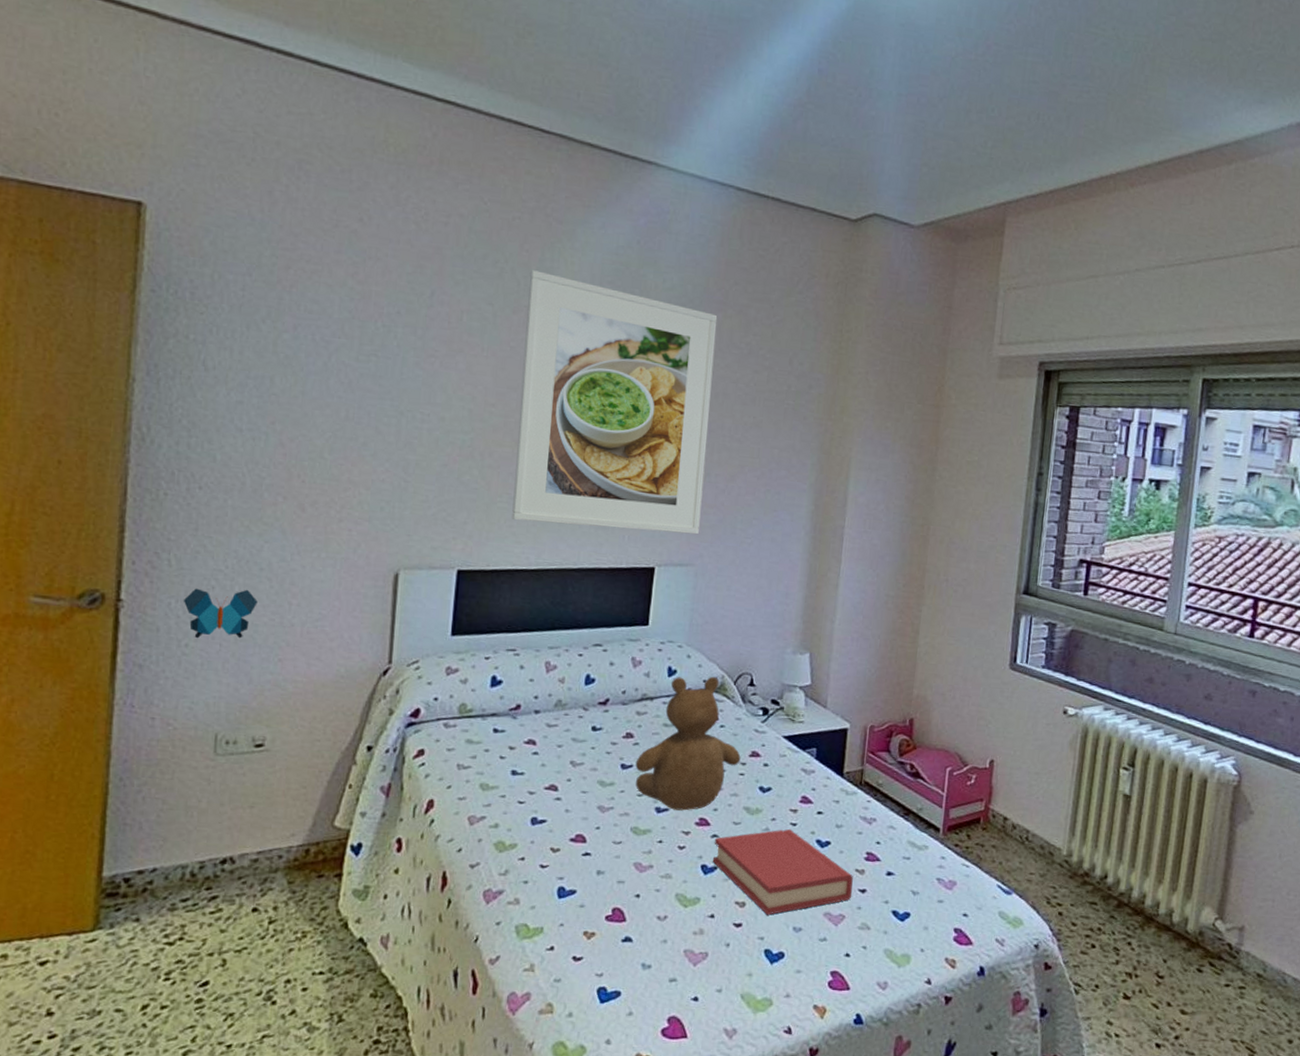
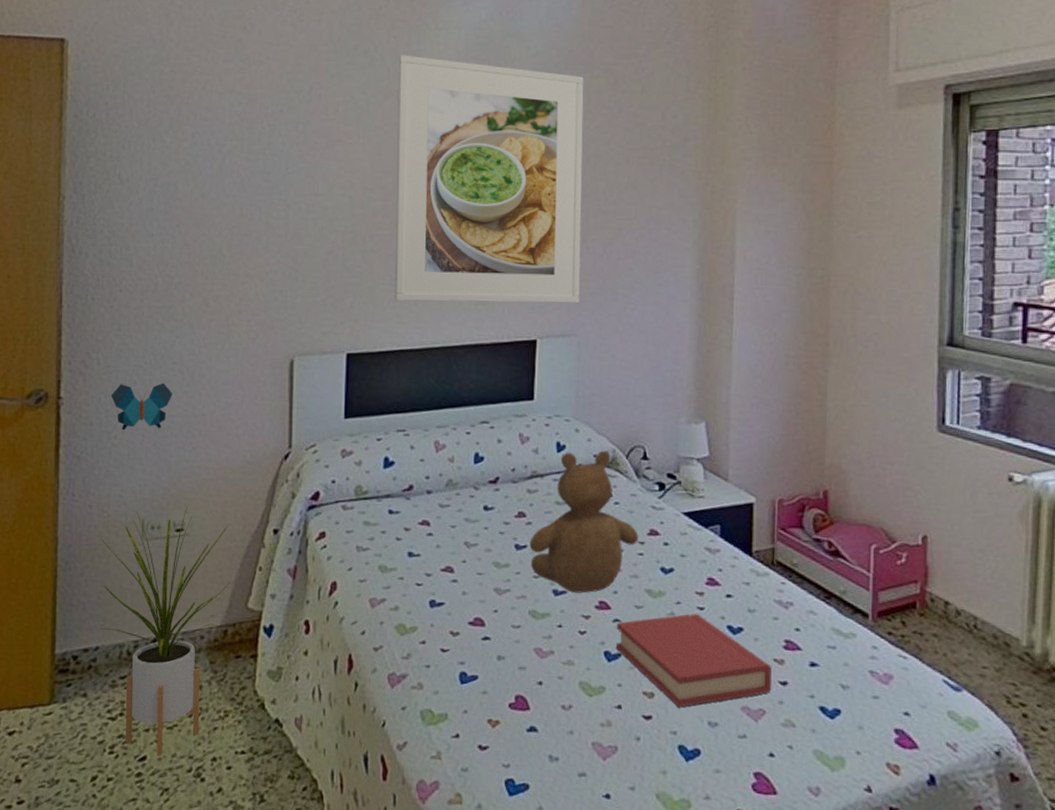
house plant: none [159,720,316,980] -> present [100,506,231,756]

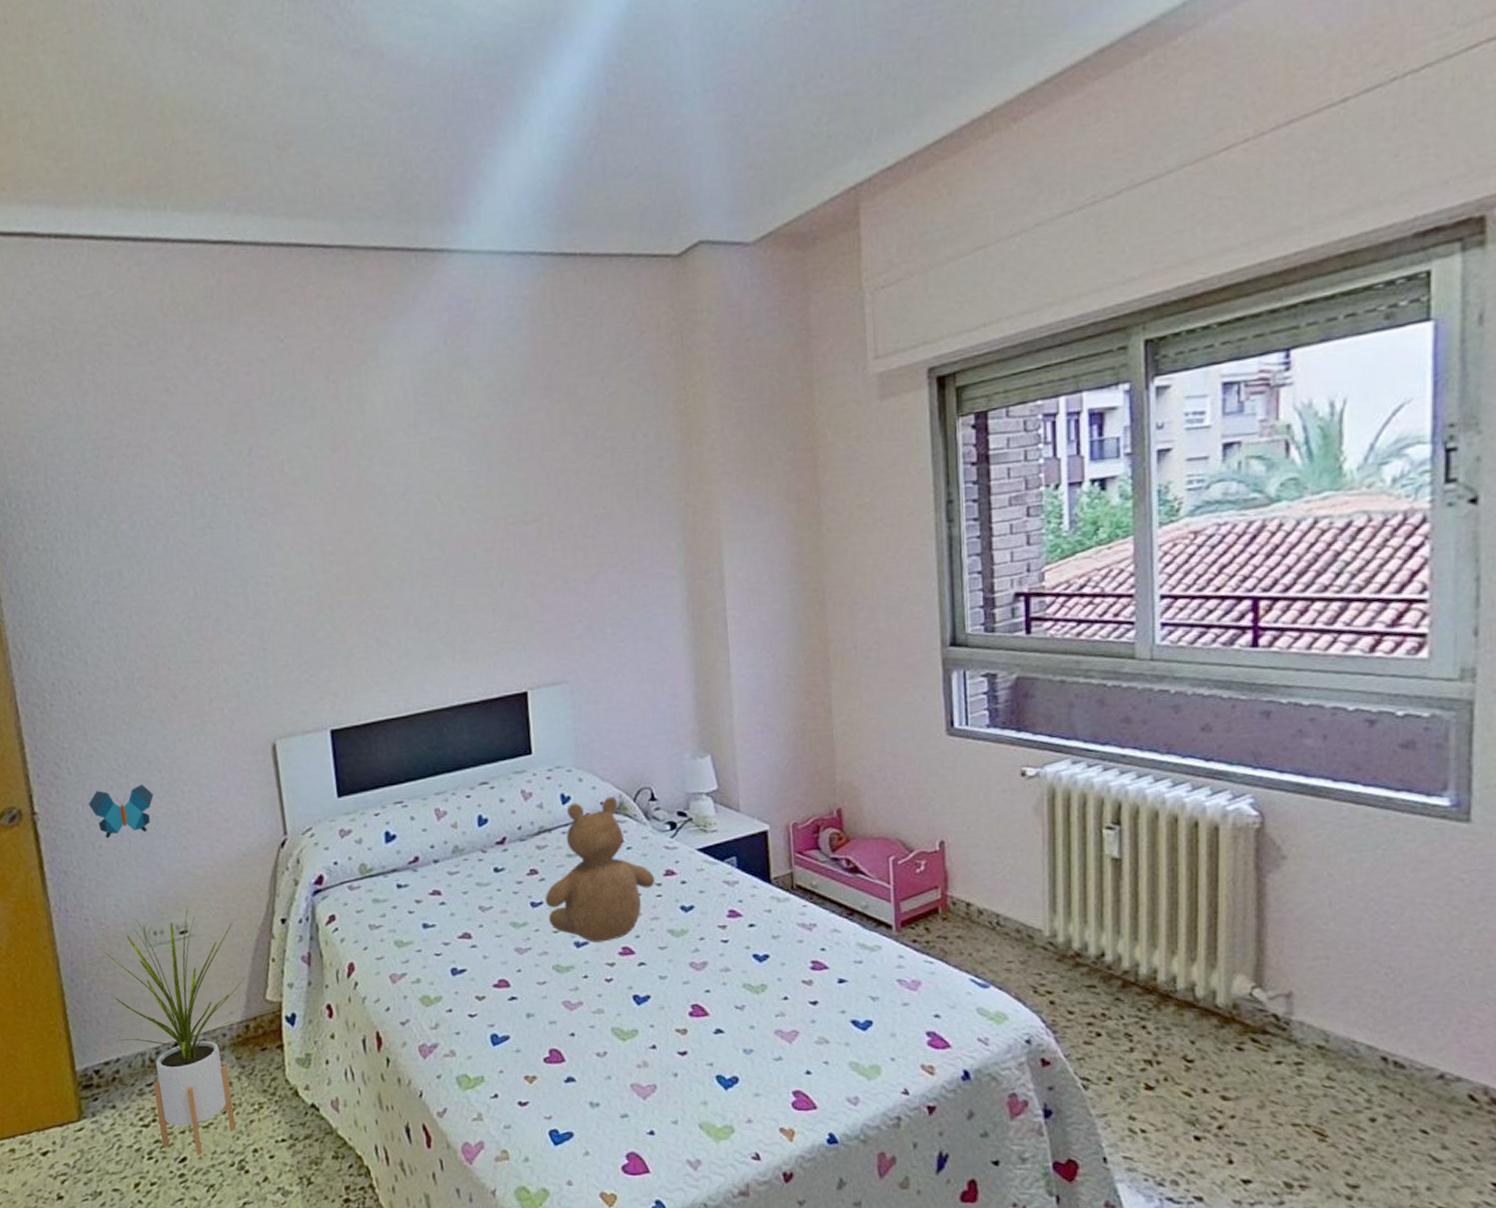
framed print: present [394,55,584,304] -> none [341,399,567,669]
hardback book: present [615,613,773,708] -> none [642,946,803,1040]

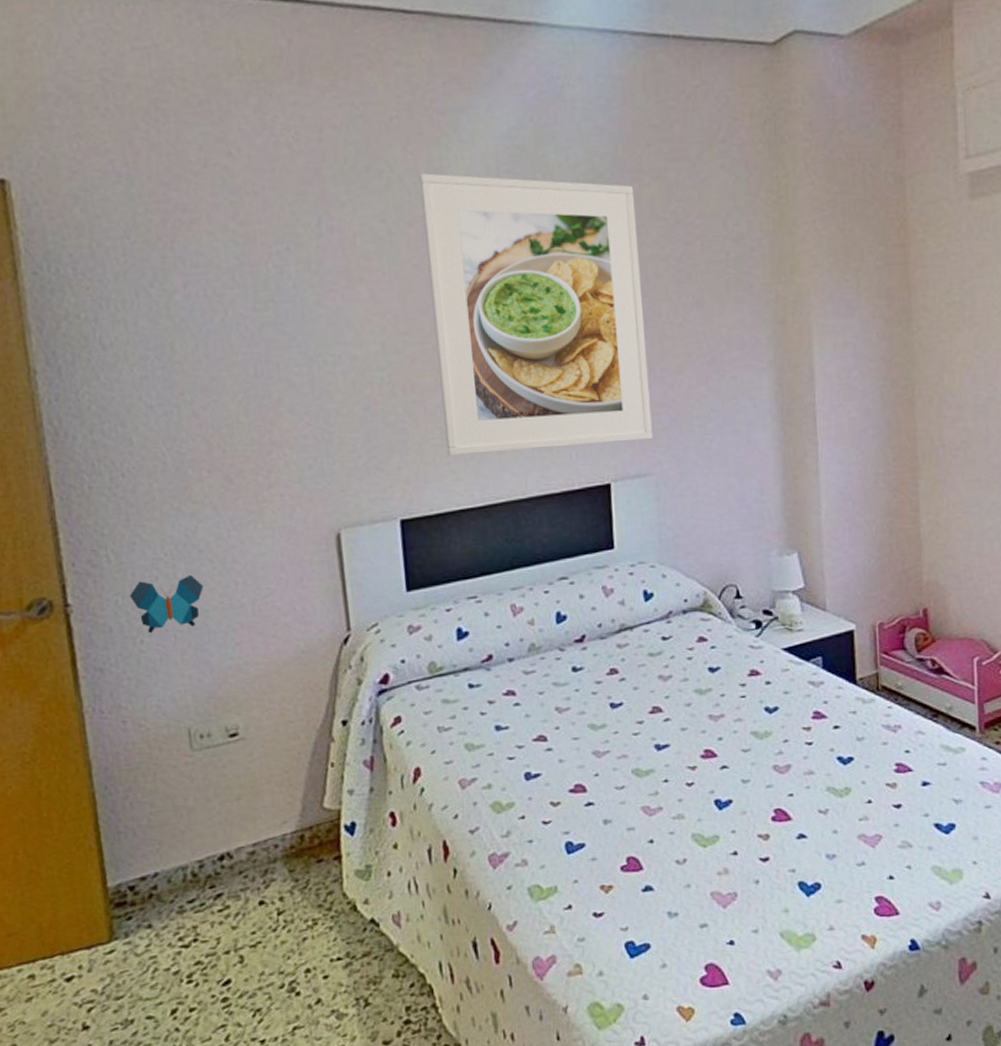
house plant: present [102,907,245,1155] -> none [141,708,301,977]
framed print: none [341,399,567,669] -> present [419,173,653,457]
teddy bear: present [545,796,655,943] -> none [625,593,739,745]

